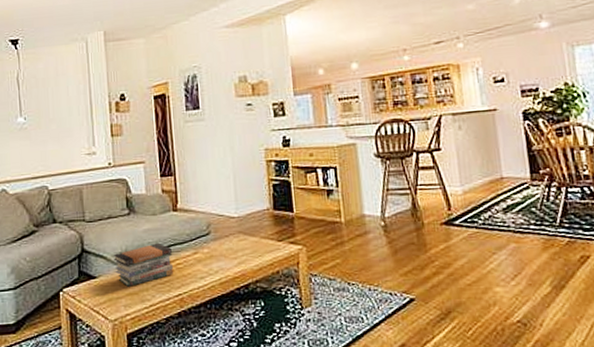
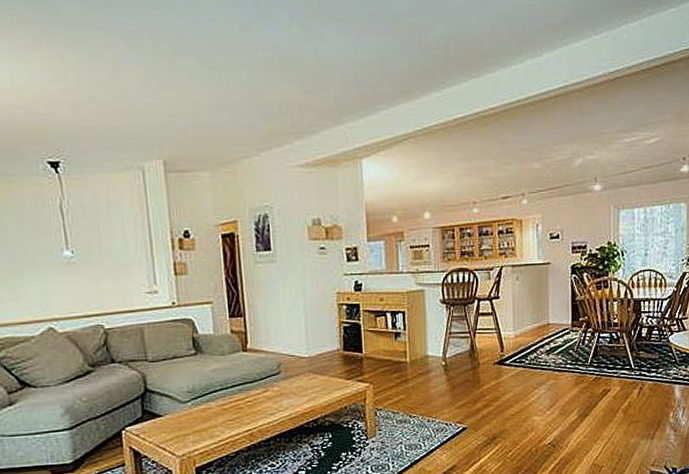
book stack: present [114,242,173,287] -> none [180,381,243,424]

